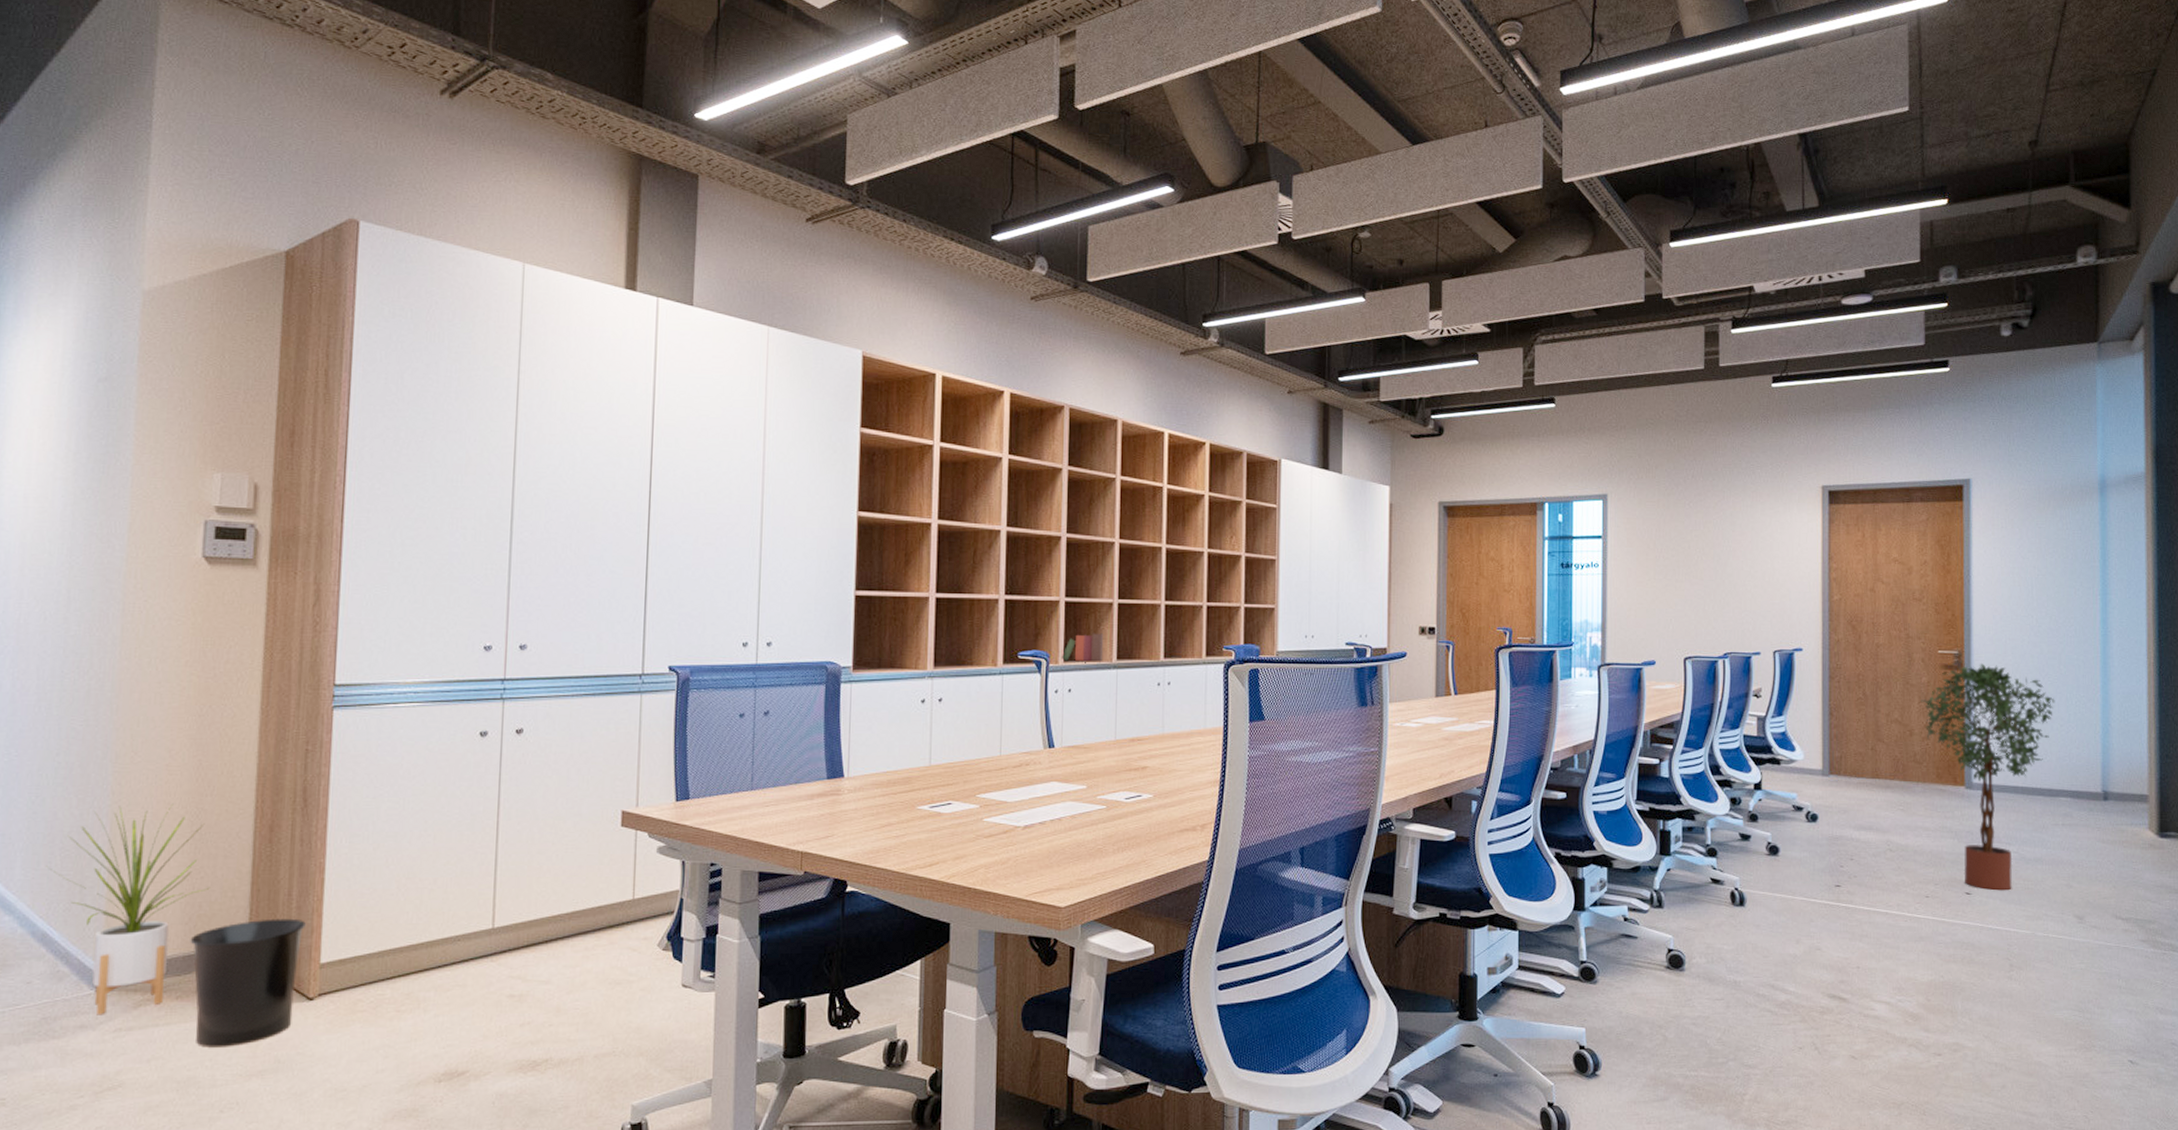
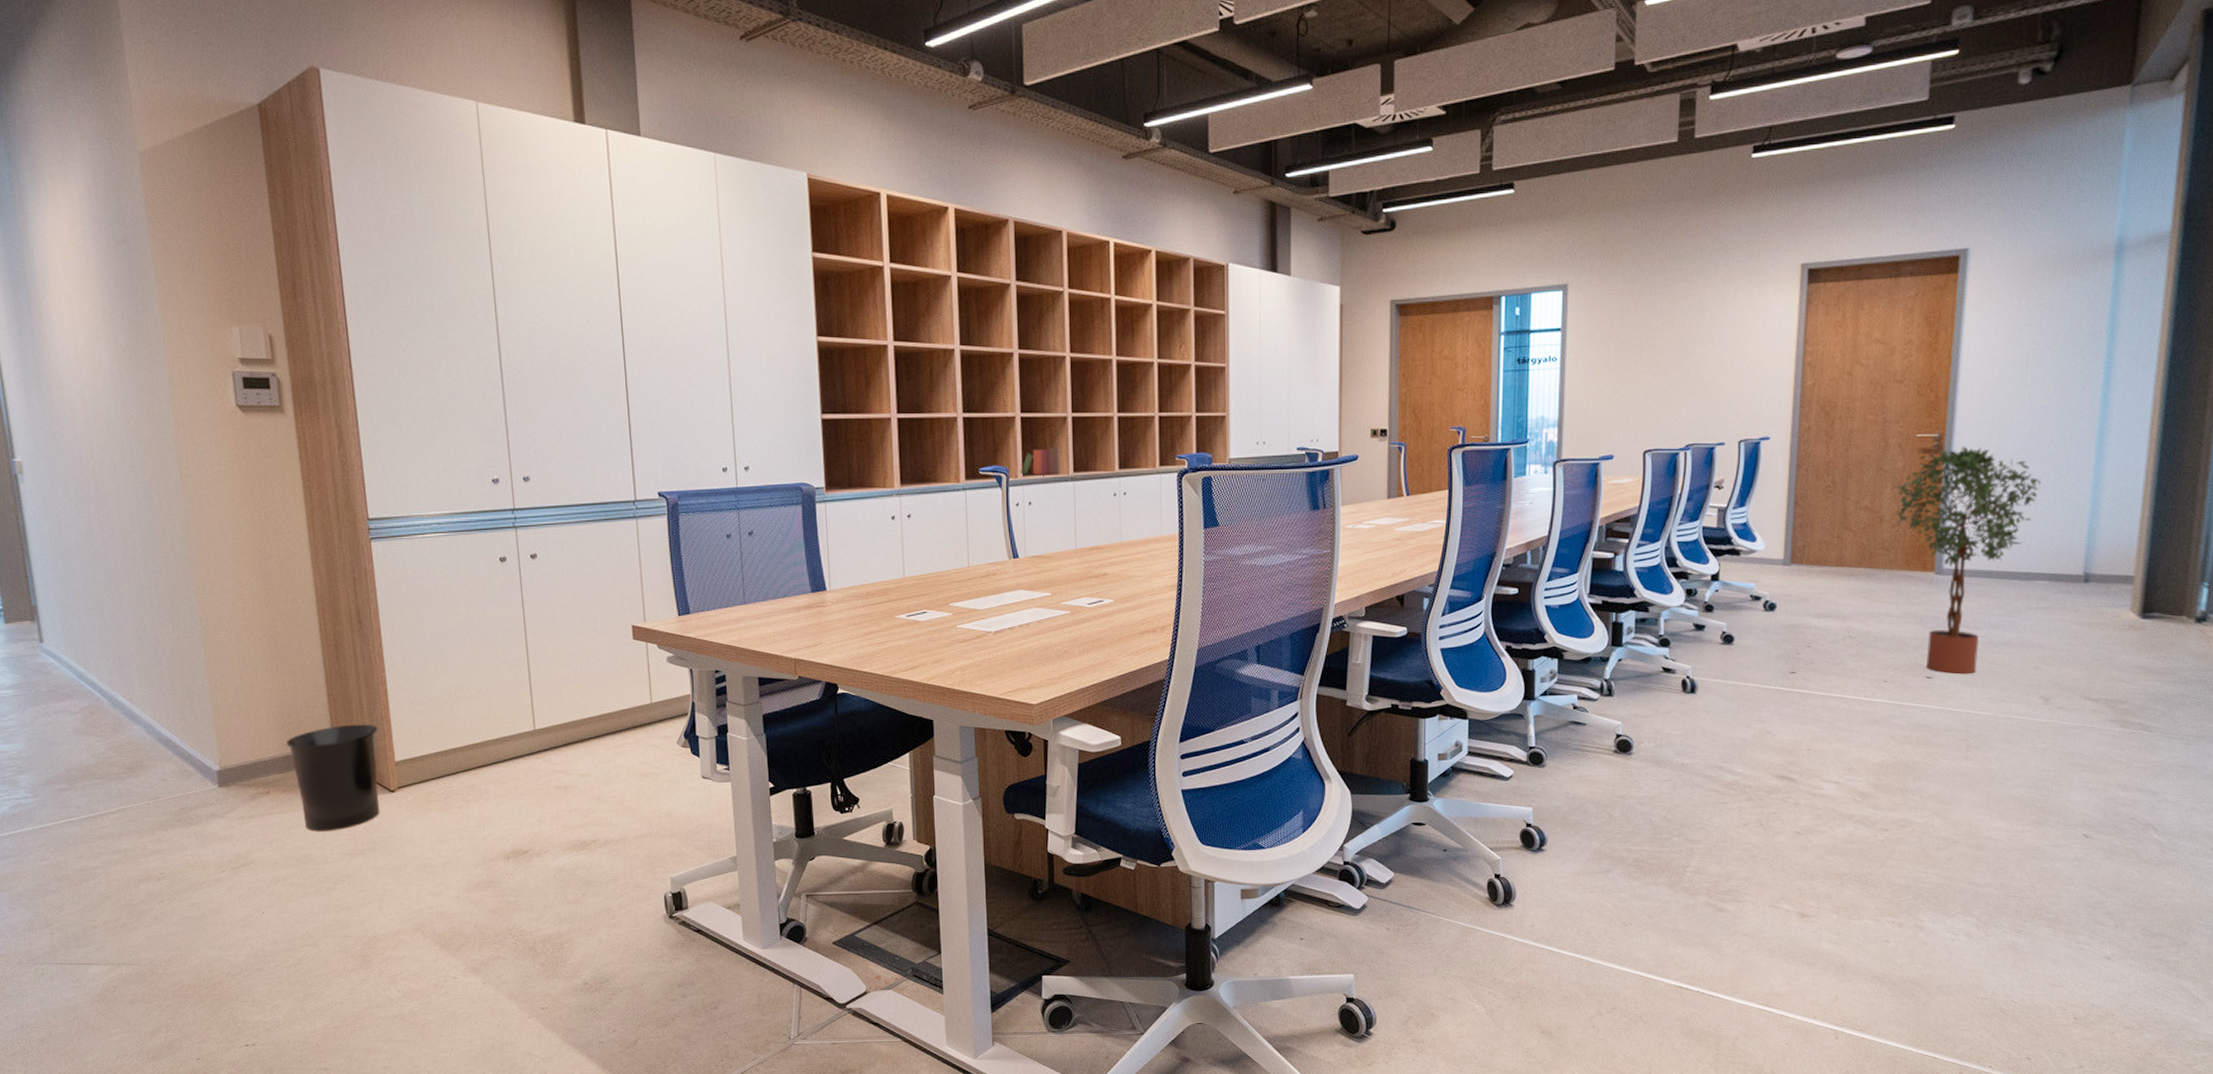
house plant: present [46,804,210,1015] -> none [159,628,295,806]

